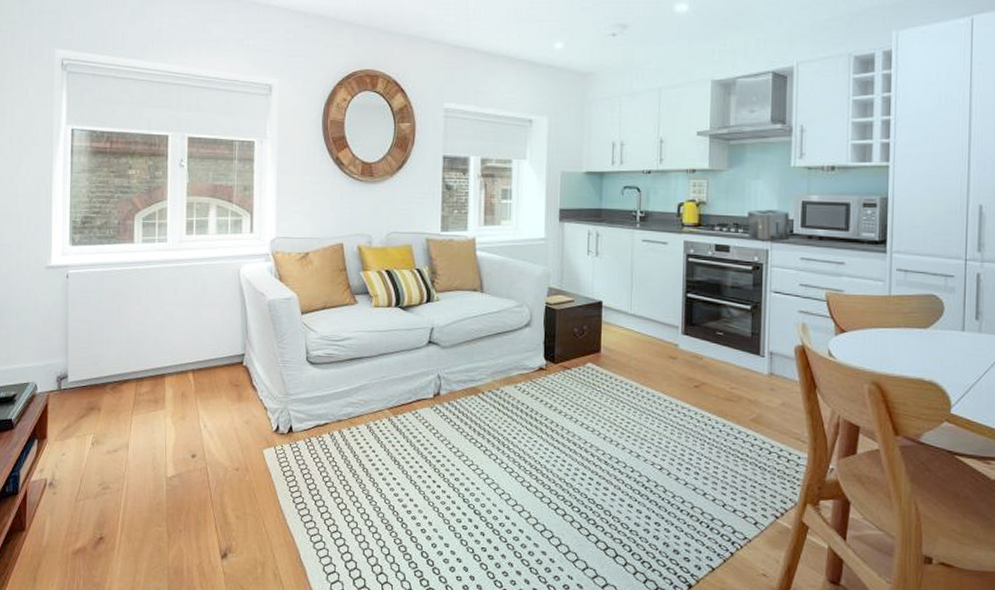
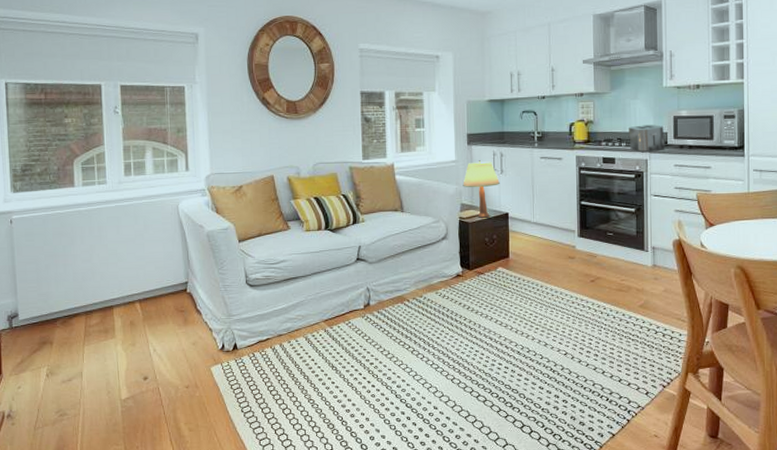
table lamp: none [551,239,595,305] -> present [463,160,501,218]

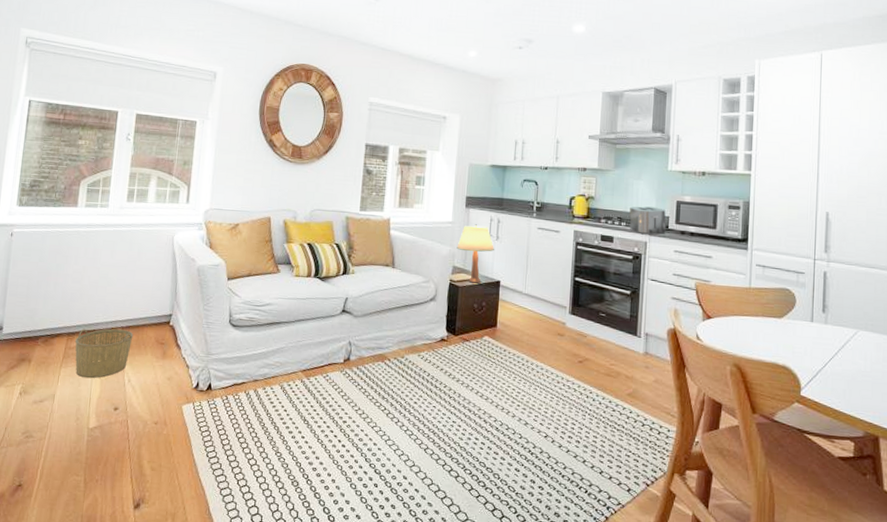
basket: none [94,302,152,352] -> present [75,328,134,378]

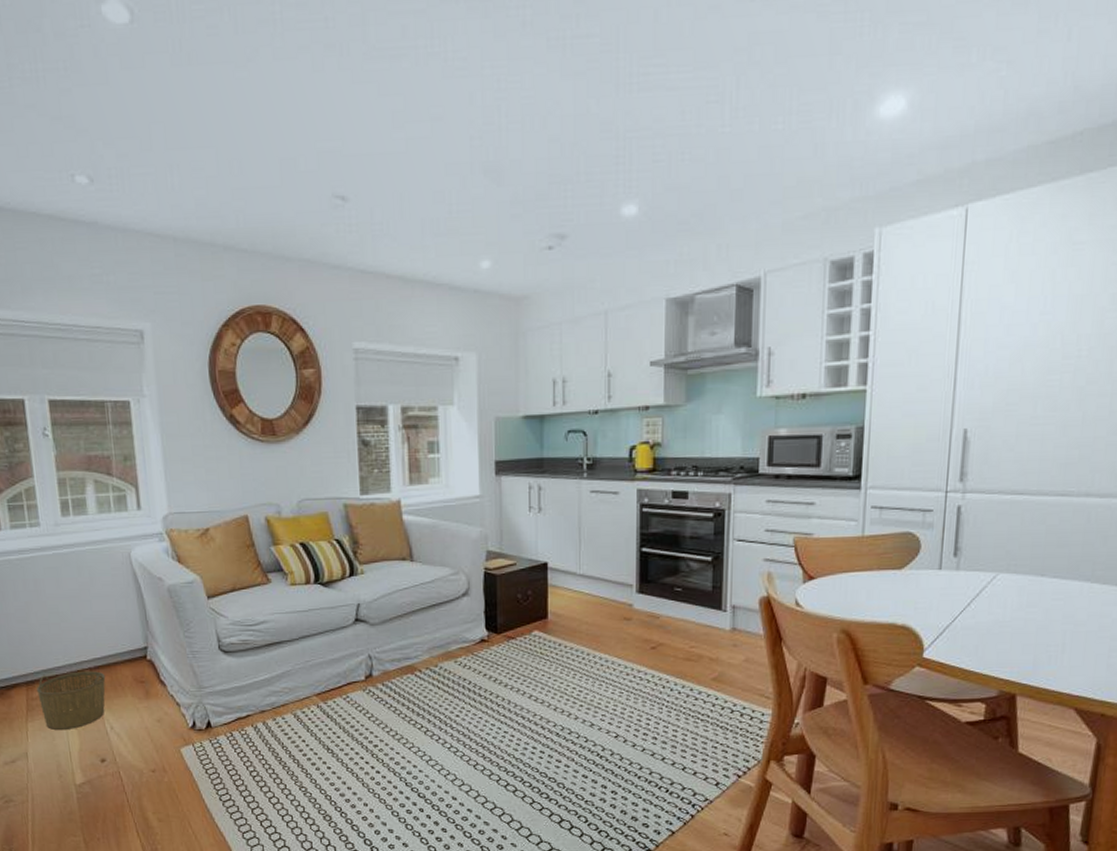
table lamp: present [457,224,495,284] -> none [489,495,538,569]
toaster: present [629,206,666,235] -> none [707,447,756,485]

